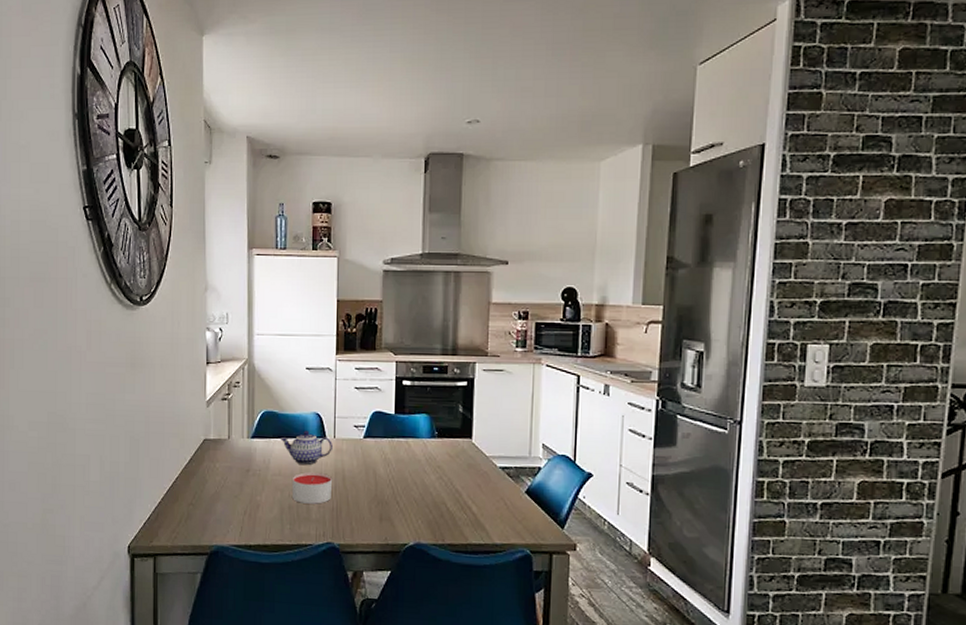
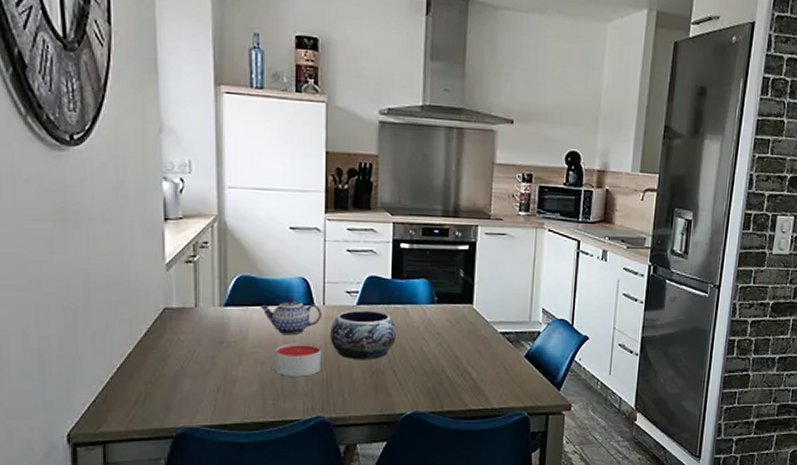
decorative bowl: none [340,442,399,490] -> present [330,309,396,359]

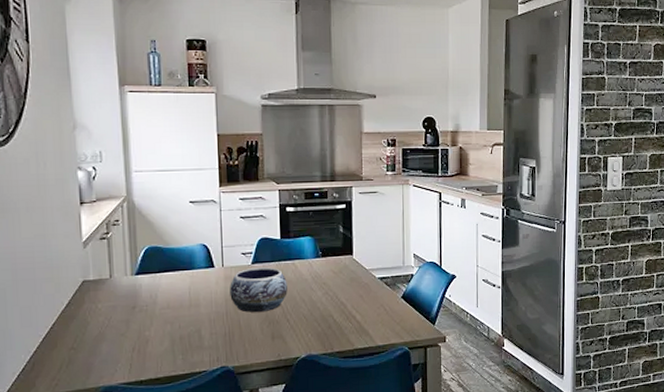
teapot: present [260,297,322,334] -> none [167,262,221,295]
candle: present [276,343,321,377] -> none [182,301,223,333]

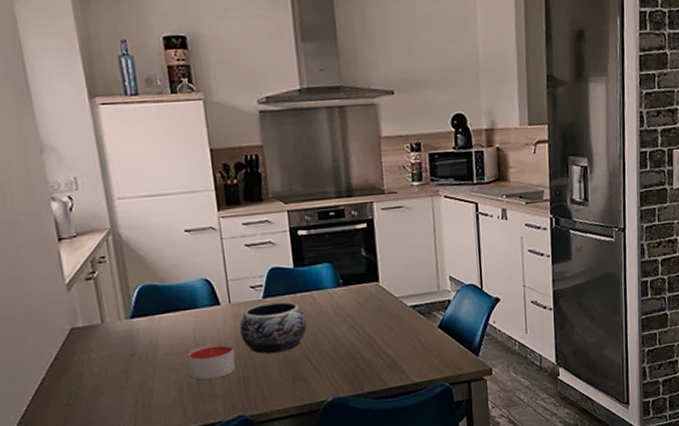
candle: none [182,301,223,333] -> present [188,343,236,380]

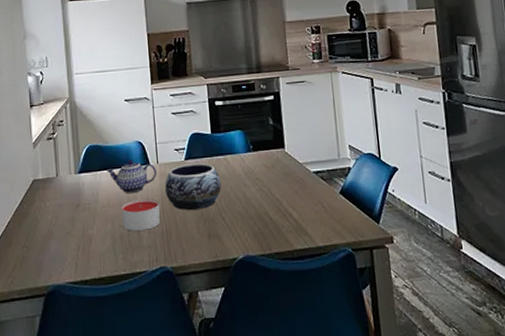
teapot: none [166,300,229,338] -> present [106,159,157,193]

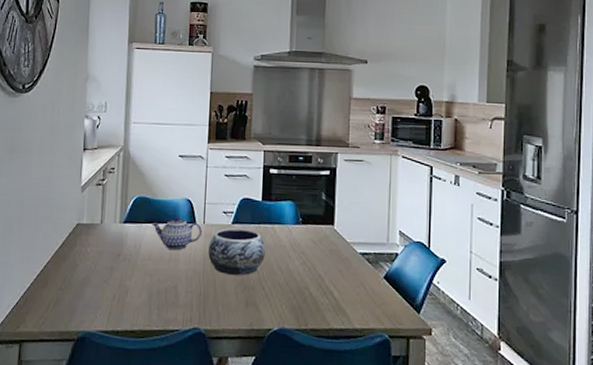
candle: present [122,199,160,231] -> none [161,257,200,289]

